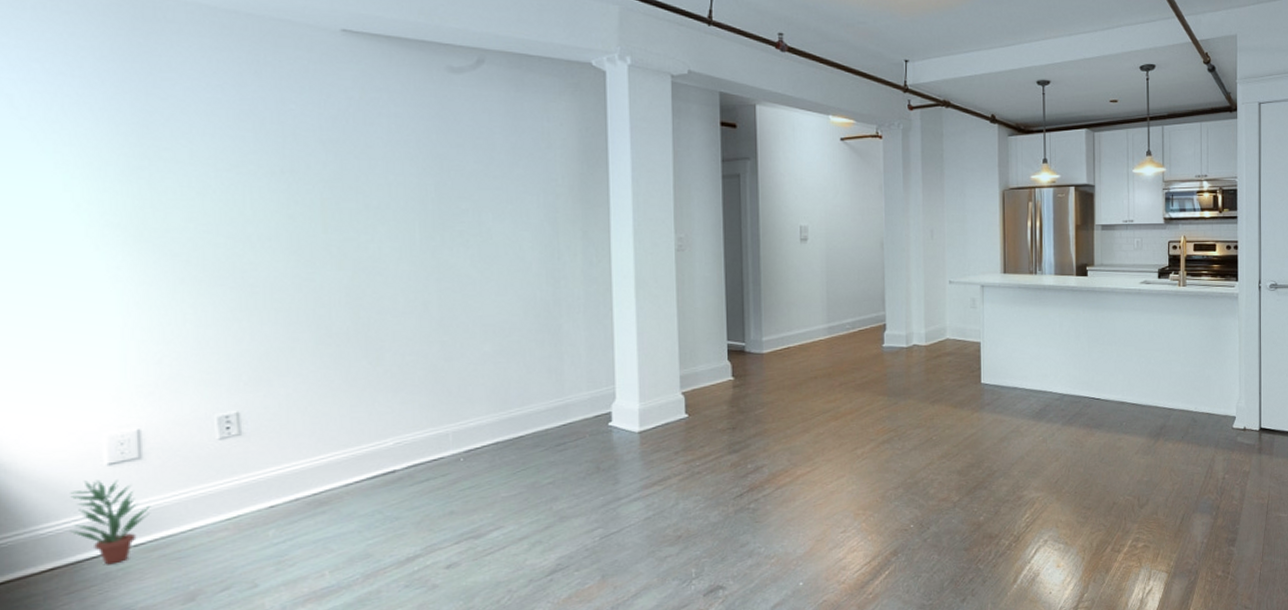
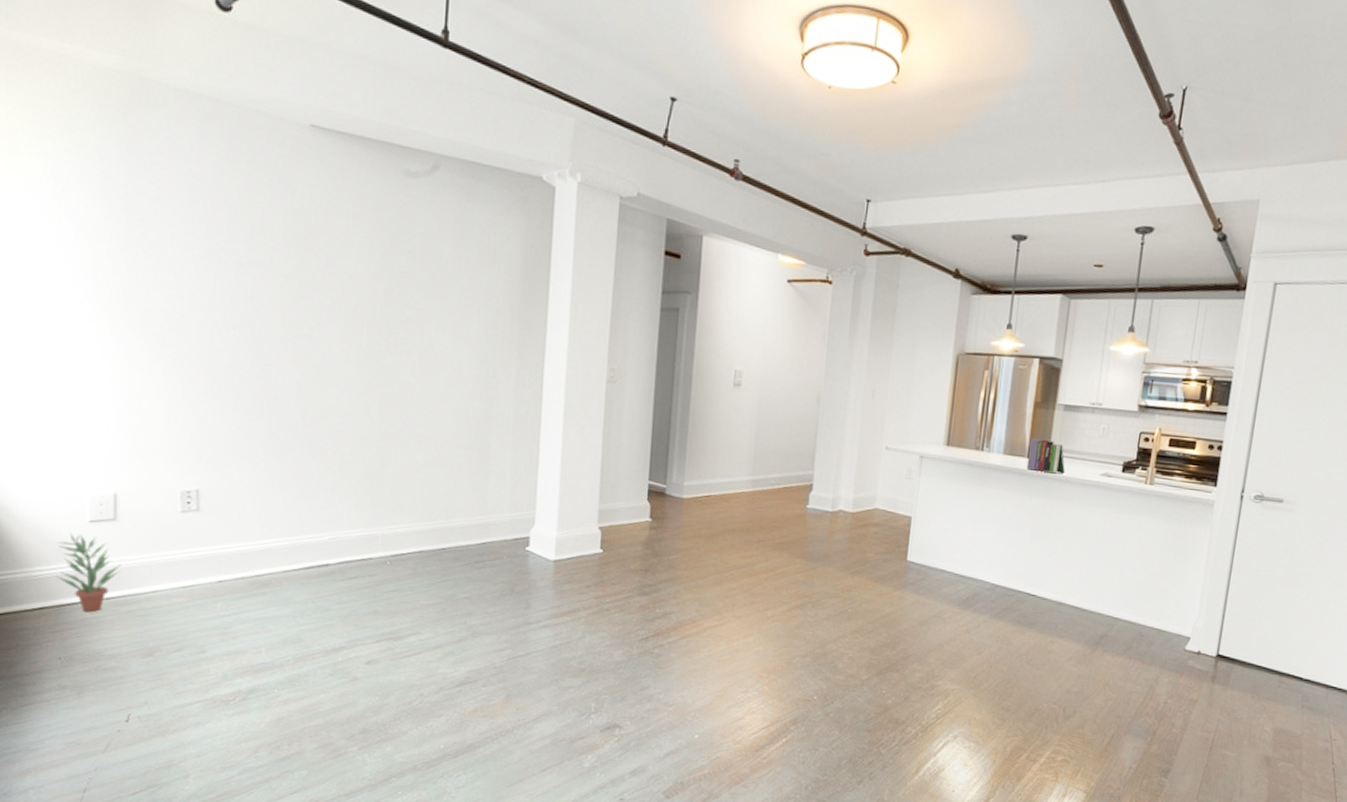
books: none [1076,257,1109,288] -> present [1026,438,1065,475]

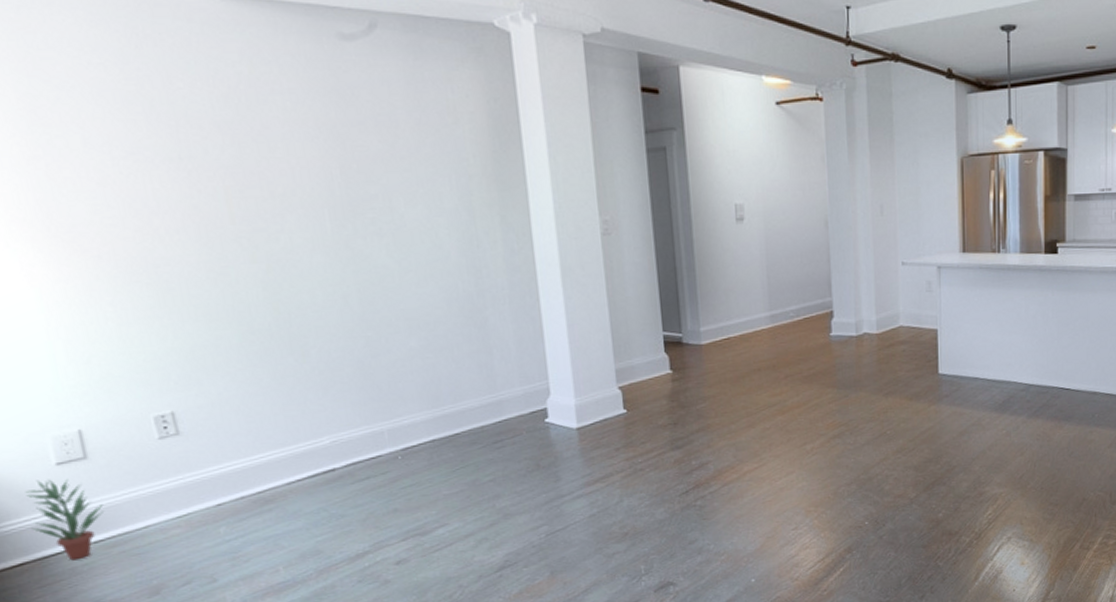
books: present [1026,438,1065,475] -> none [1044,232,1082,267]

